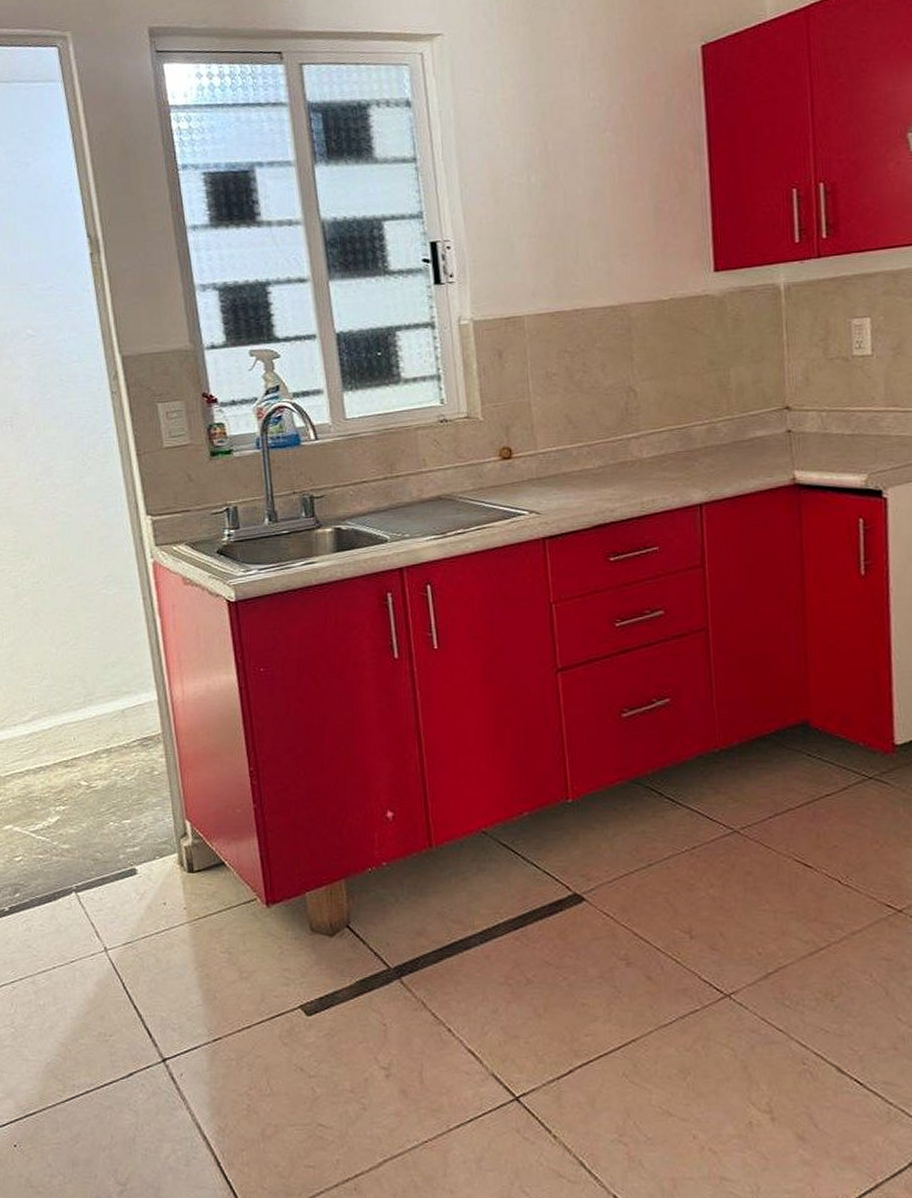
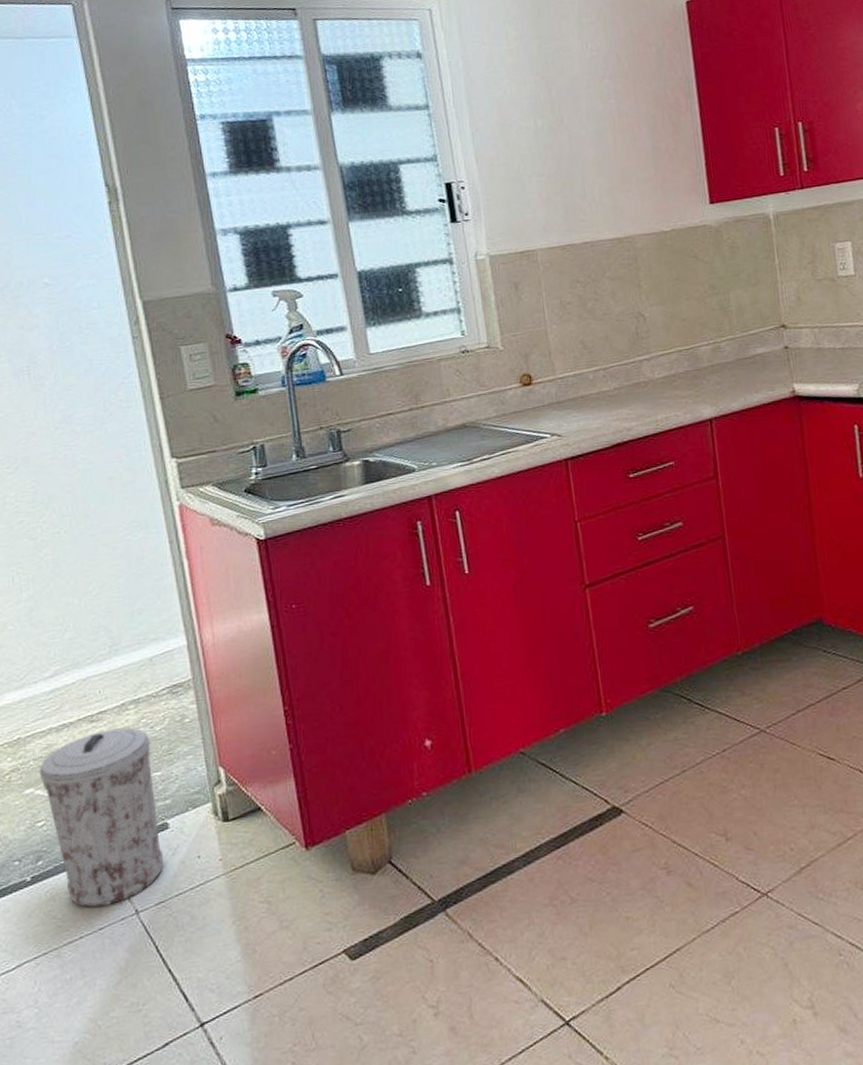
trash can: none [17,775,132,942] -> present [39,727,164,908]

